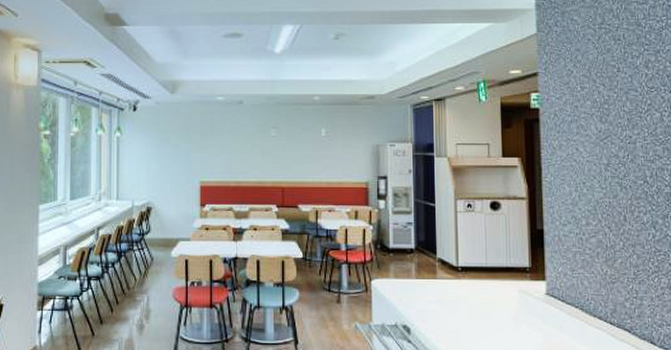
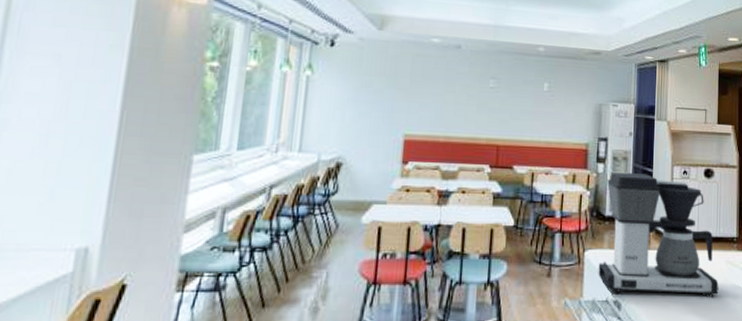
coffee maker: none [385,207,512,325] -> present [598,171,719,298]

